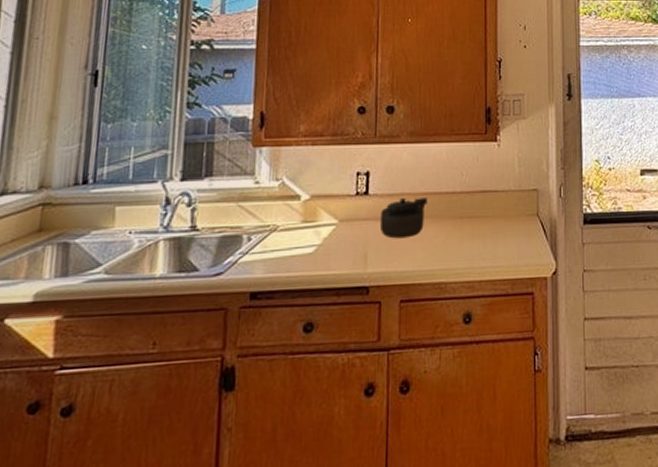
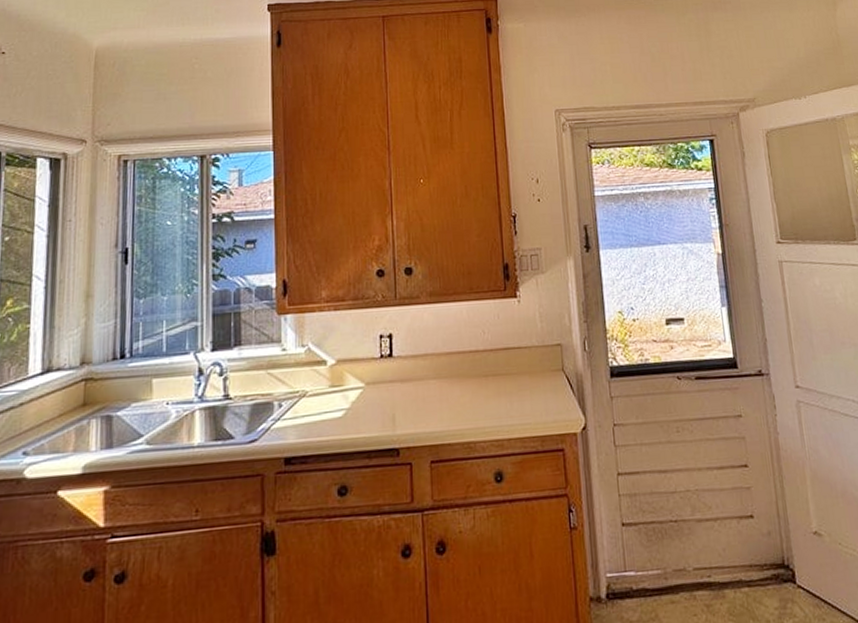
kettle: present [379,197,428,239] -> none [405,357,451,400]

